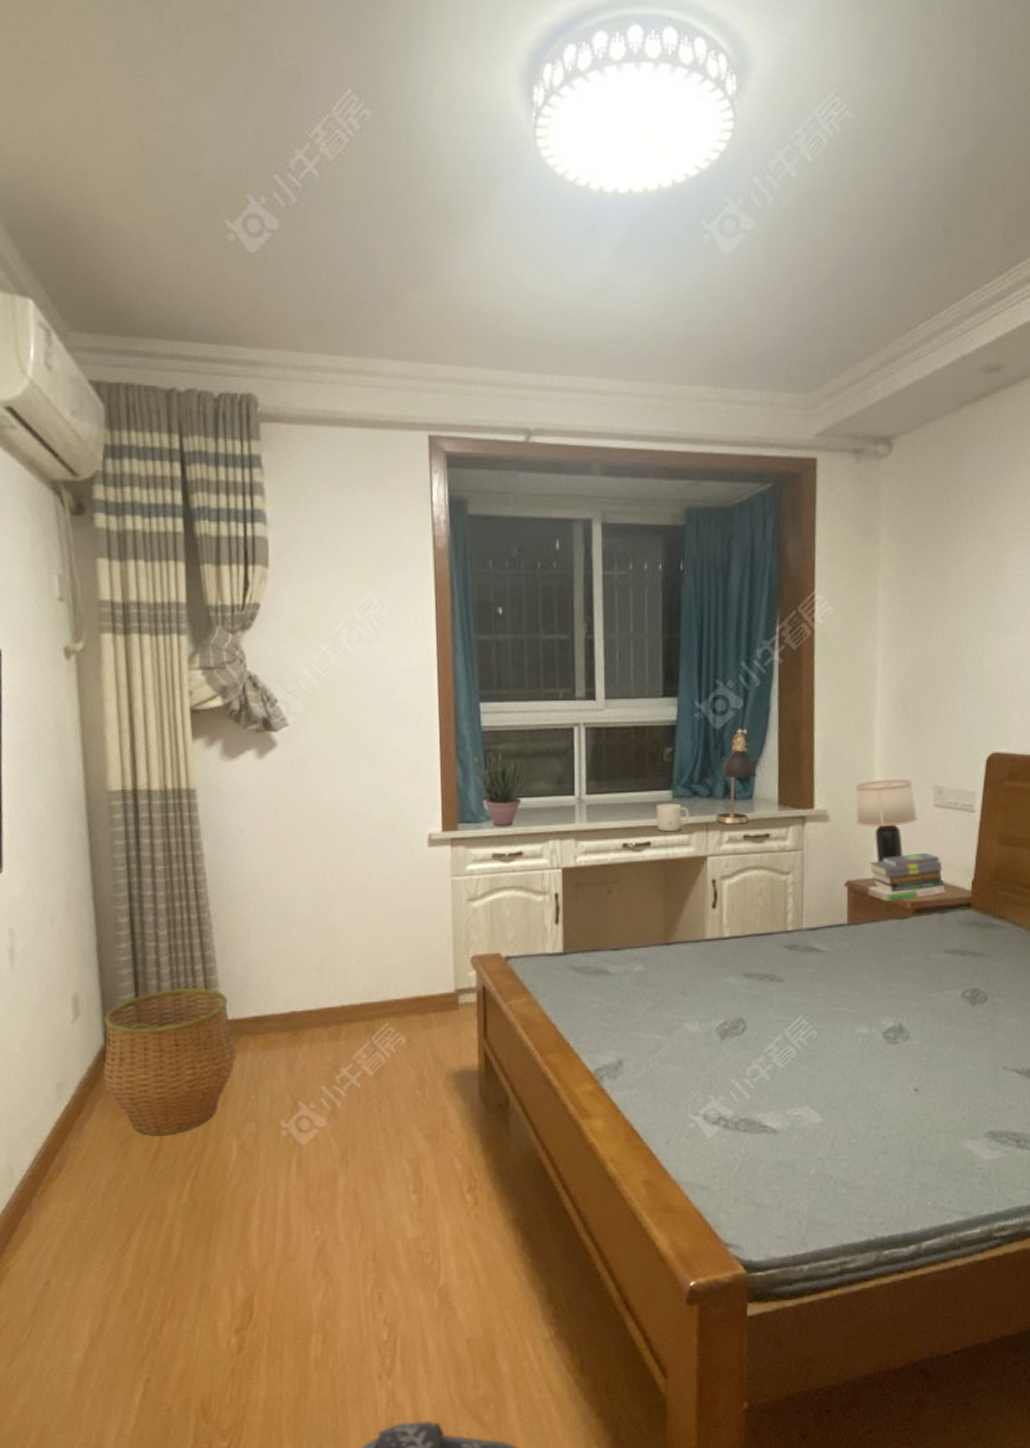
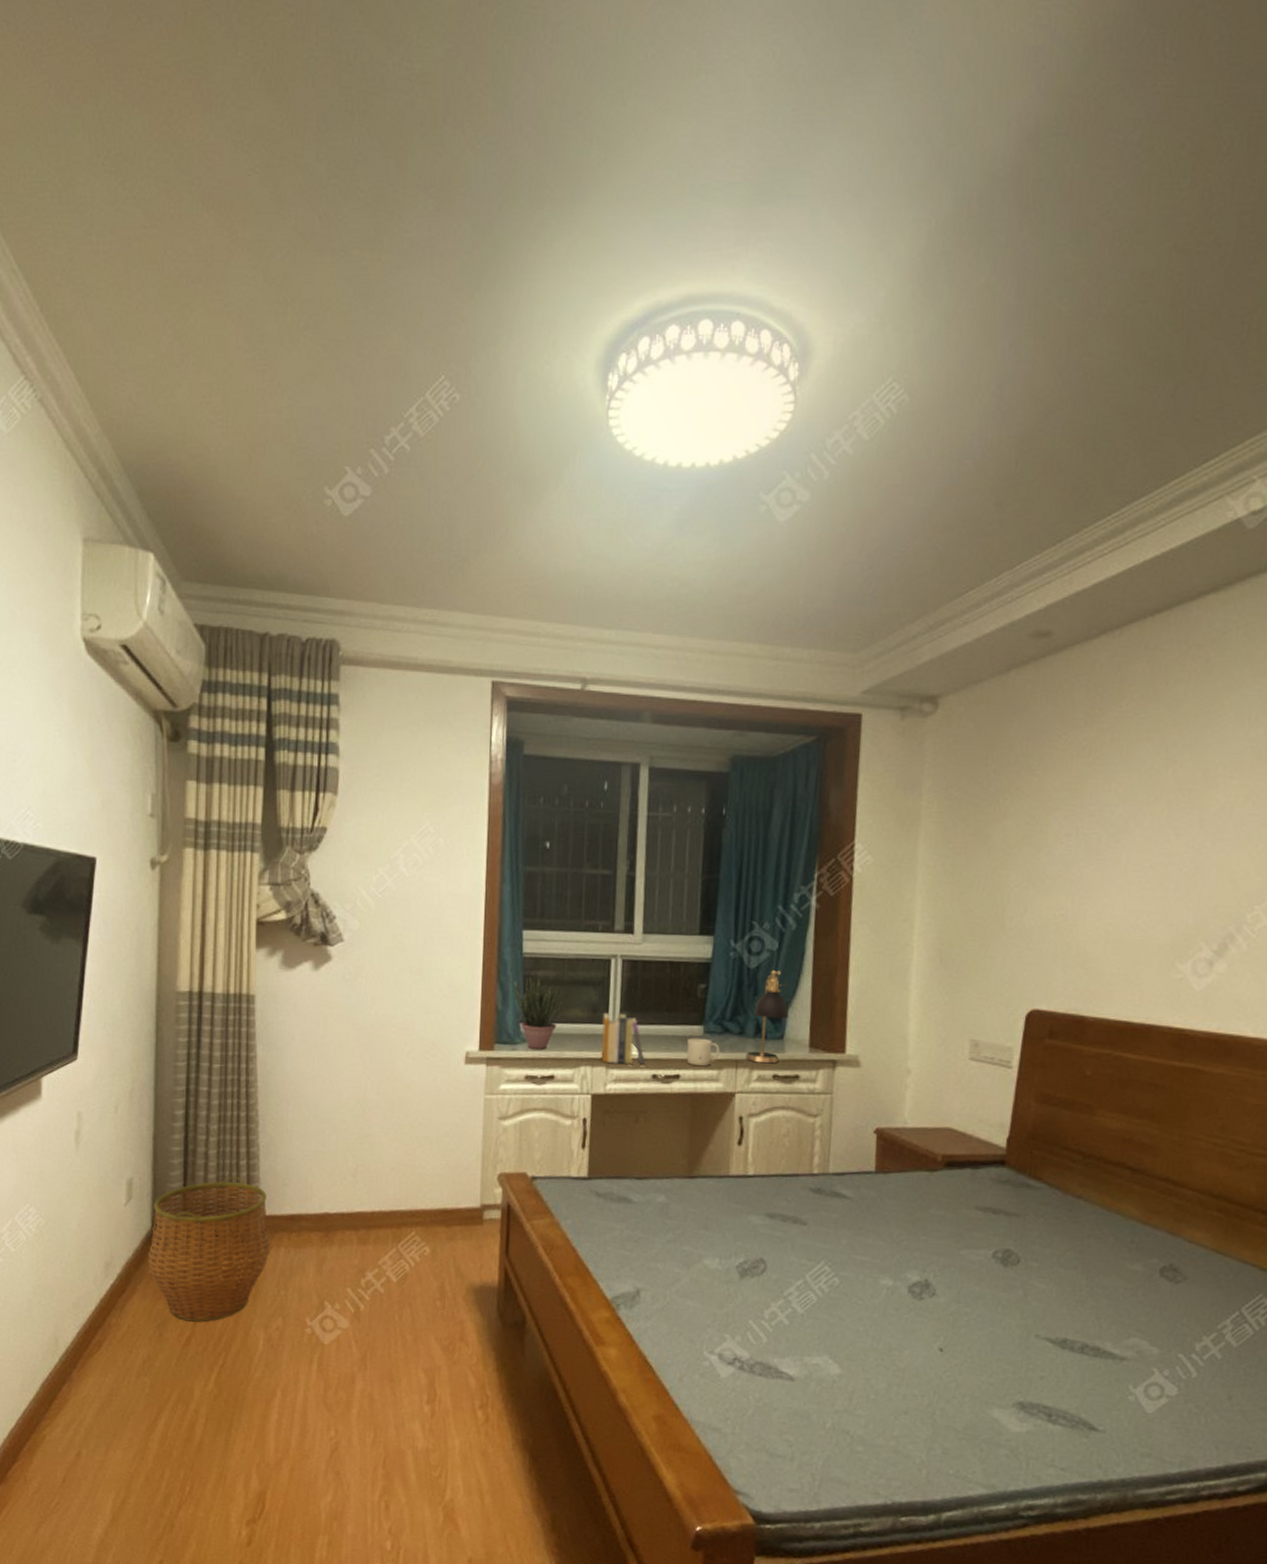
books: none [569,783,614,836] -> present [601,1012,645,1065]
table lamp: present [855,779,918,862] -> none [888,1029,952,1112]
books: present [867,852,945,903] -> none [896,1105,979,1154]

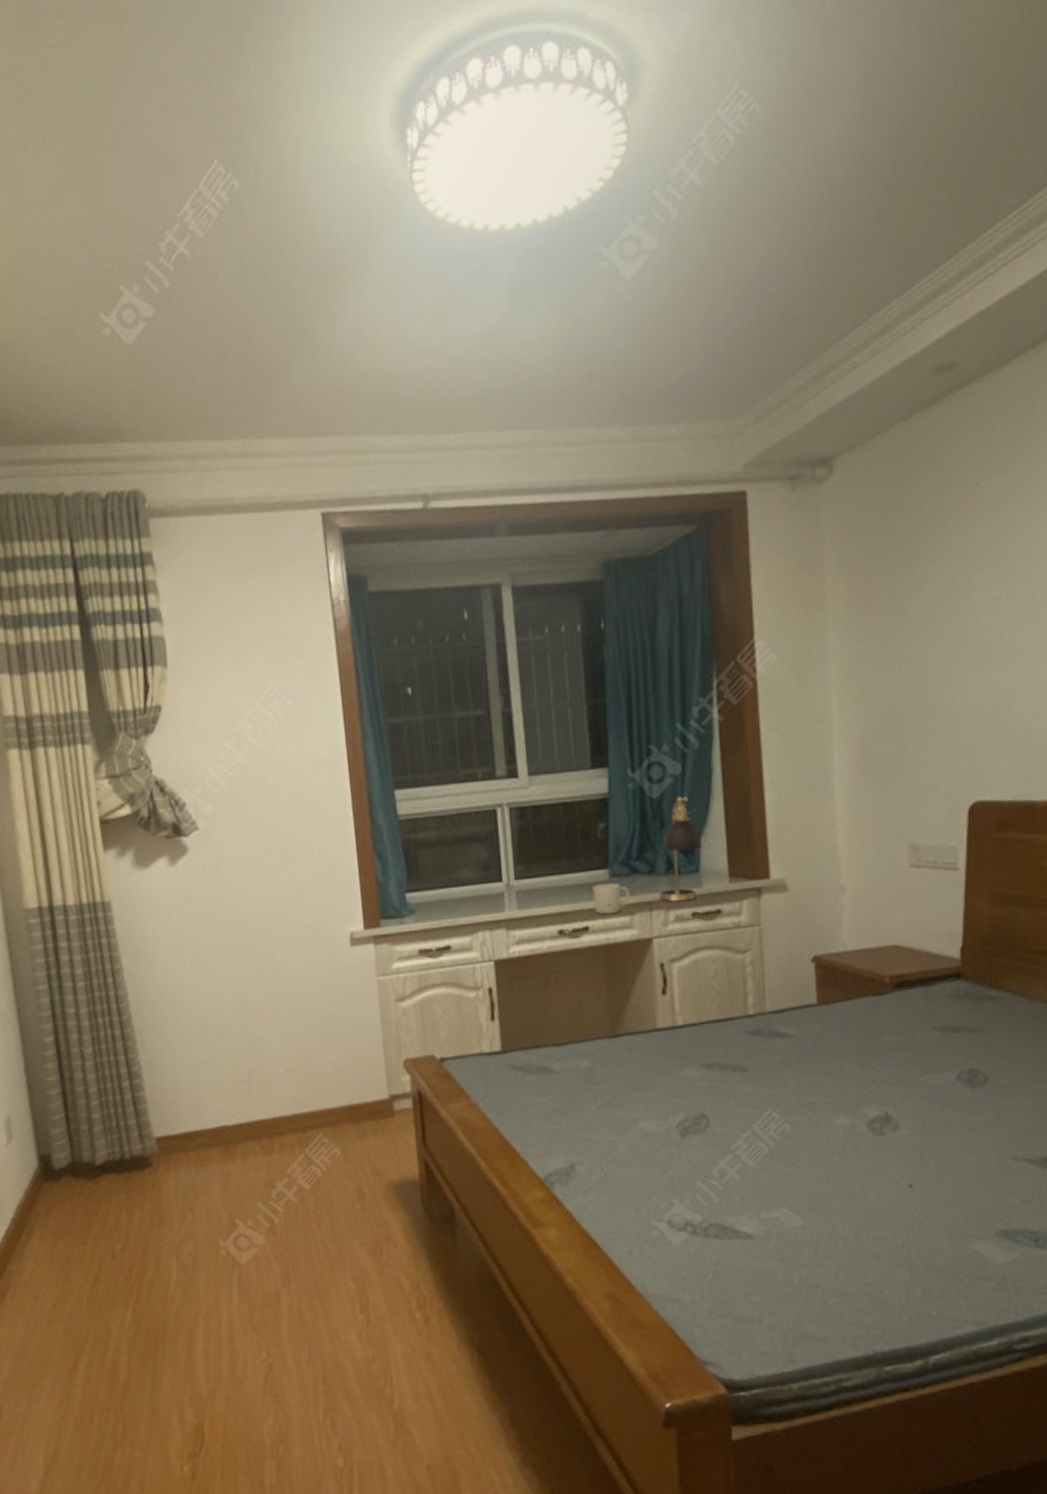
basket: present [148,1176,271,1322] -> none [37,1099,170,1259]
potted plant: present [514,977,563,1051] -> none [393,840,449,921]
books: present [601,1012,645,1065] -> none [495,867,548,925]

